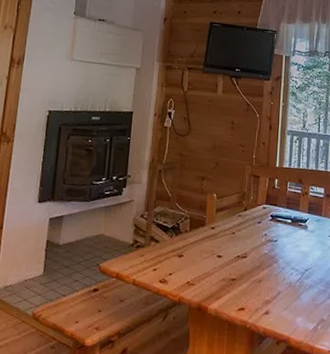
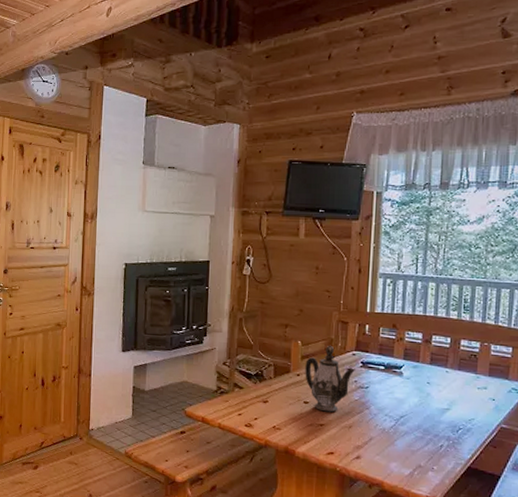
teapot: none [219,199,266,267] -> present [305,346,356,413]

